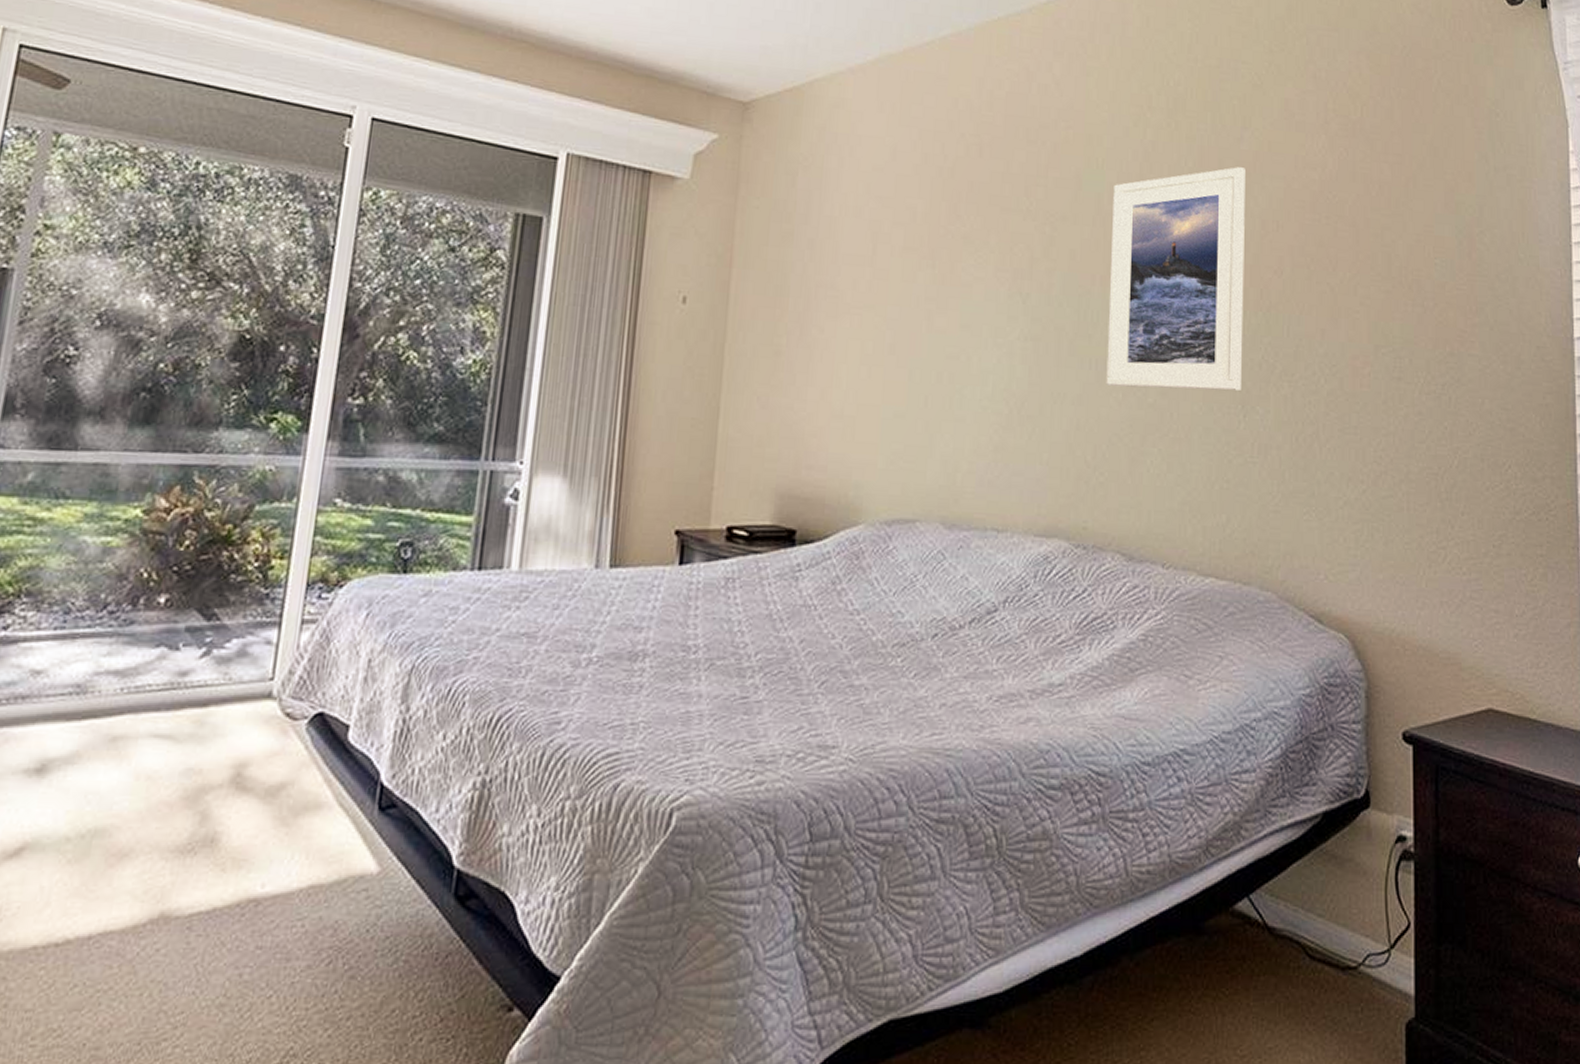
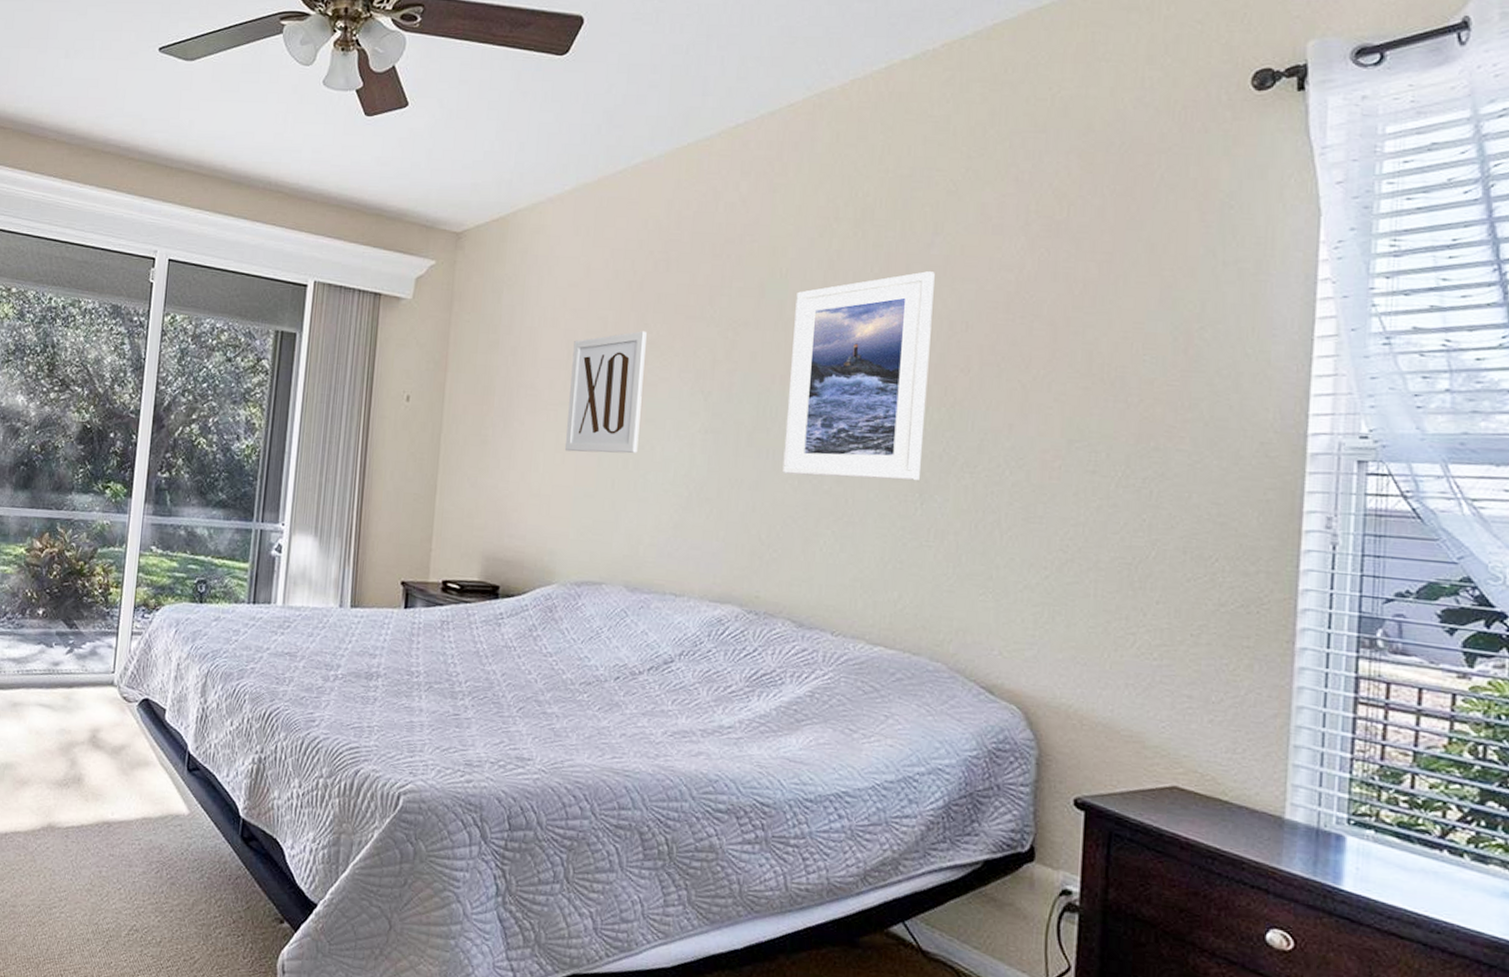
wall art: none [870,223,960,365] -> present [564,331,647,454]

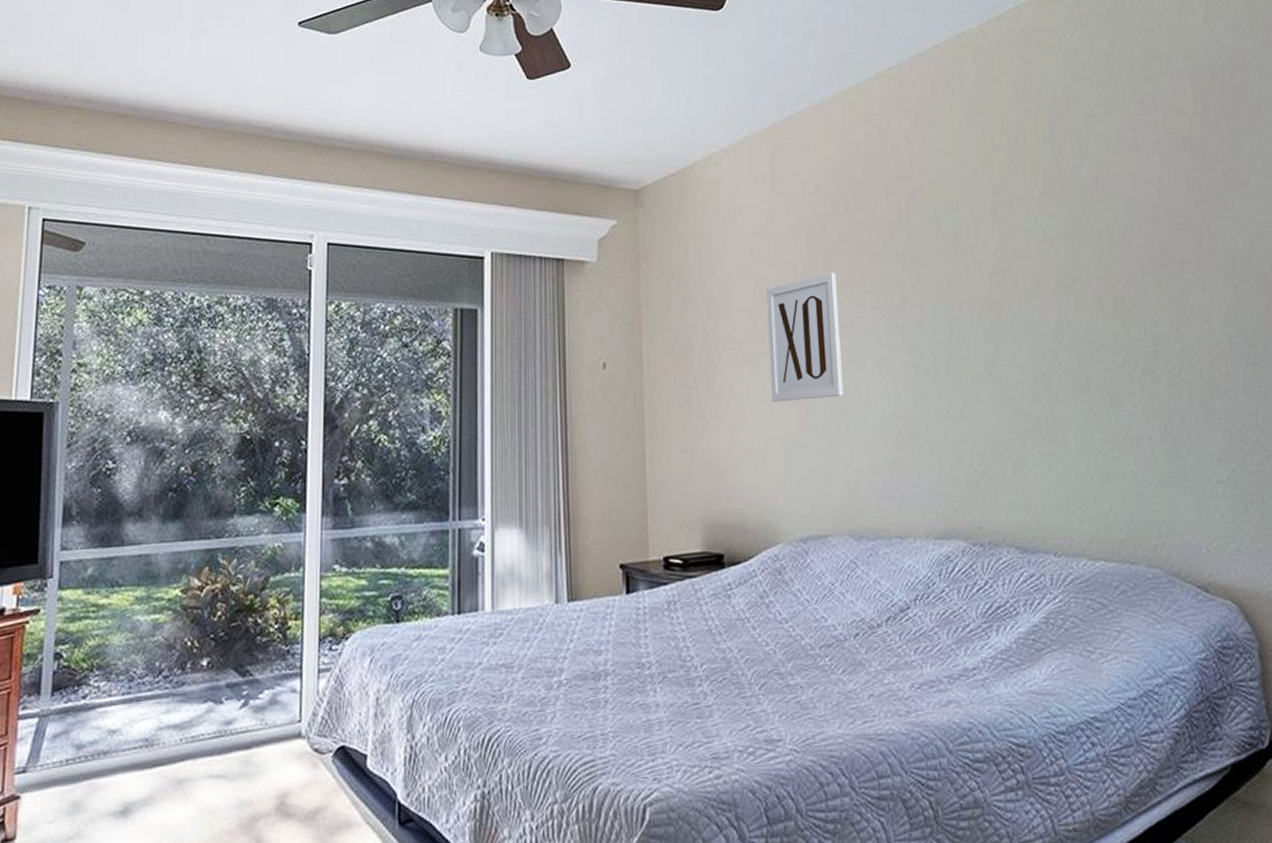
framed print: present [782,271,935,481] -> none [969,191,1108,399]

